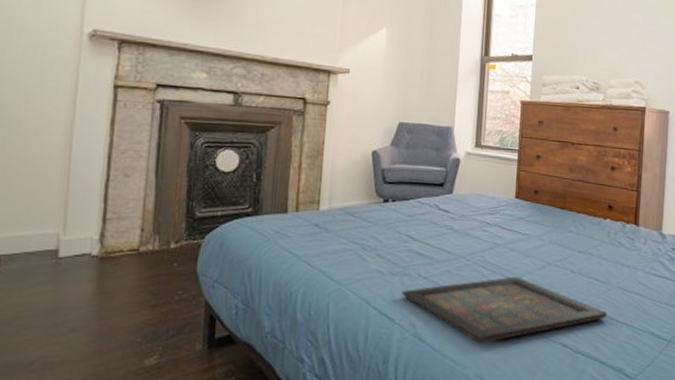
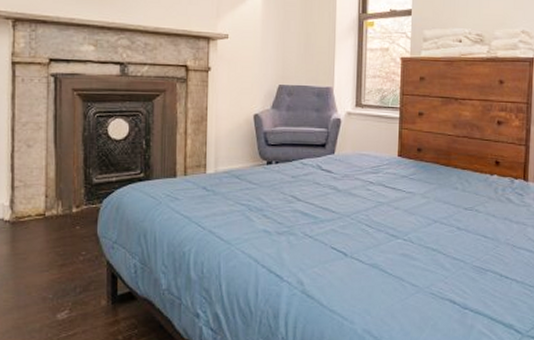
icon panel: present [401,276,608,343] -> none [288,234,496,300]

